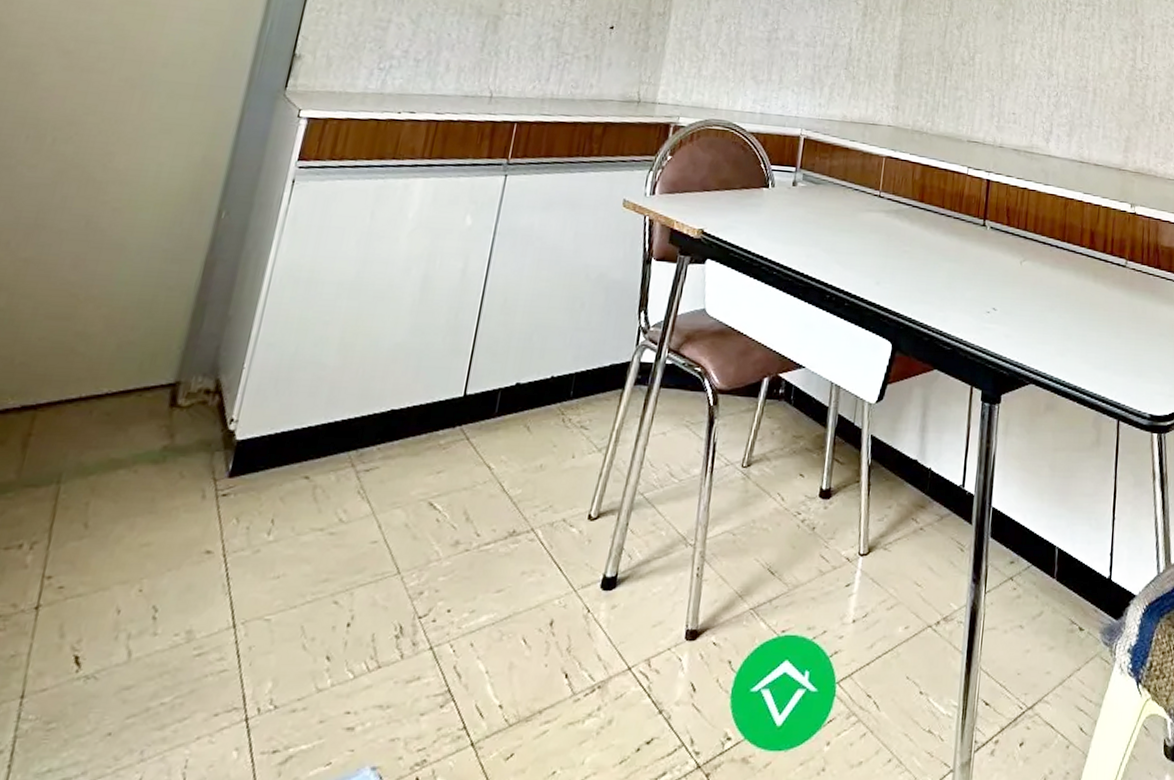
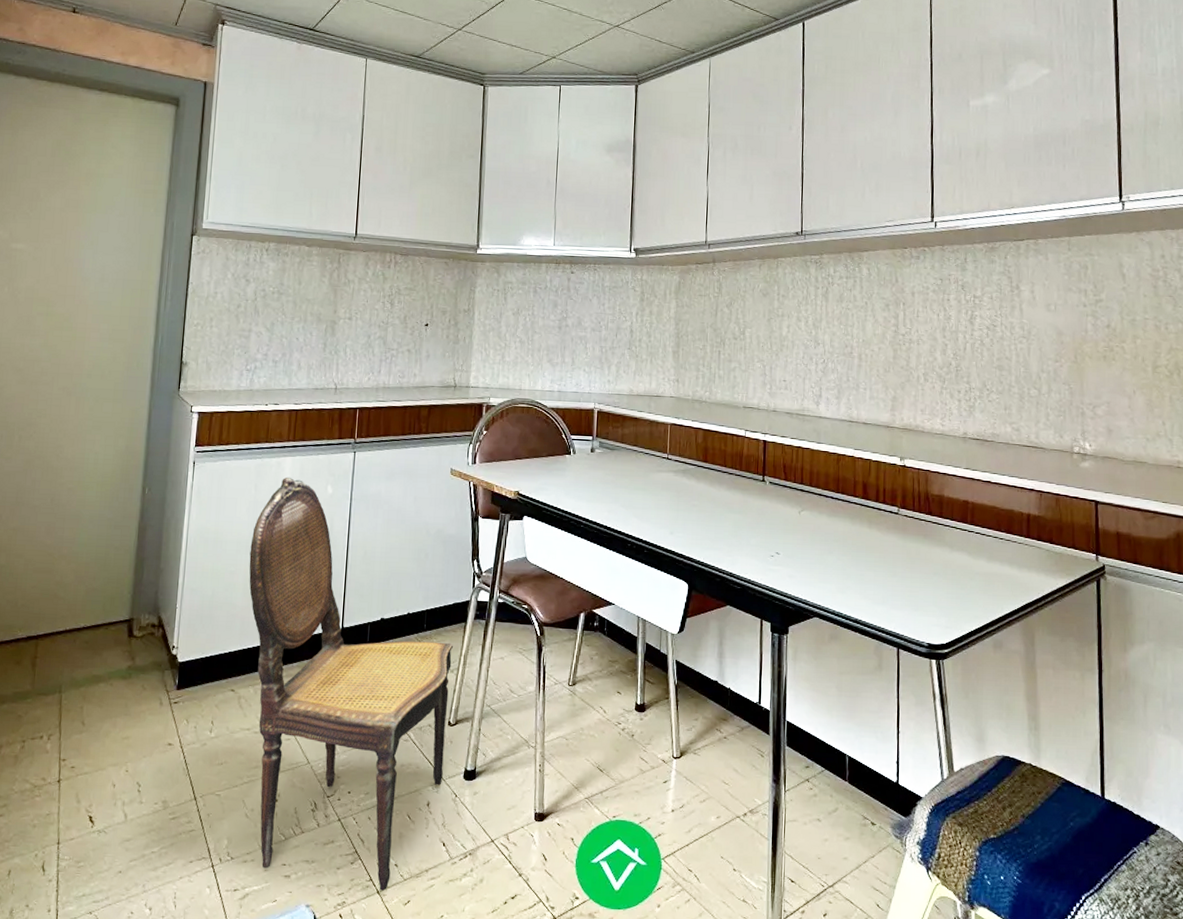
dining chair: none [316,202,605,744] -> present [249,477,454,892]

